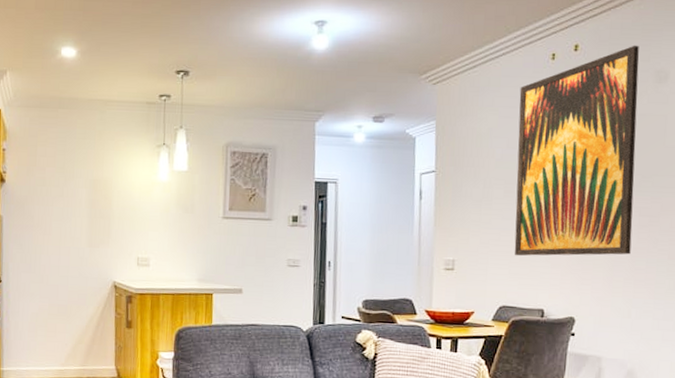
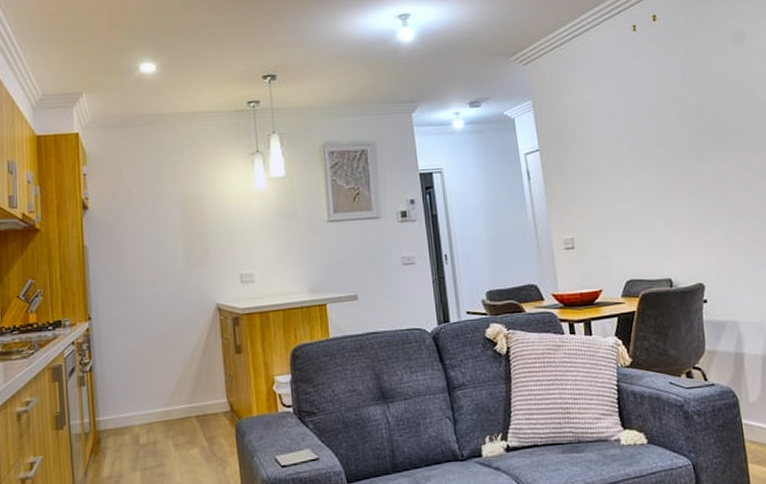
wall art: present [514,45,639,256] -> none [608,10,745,227]

